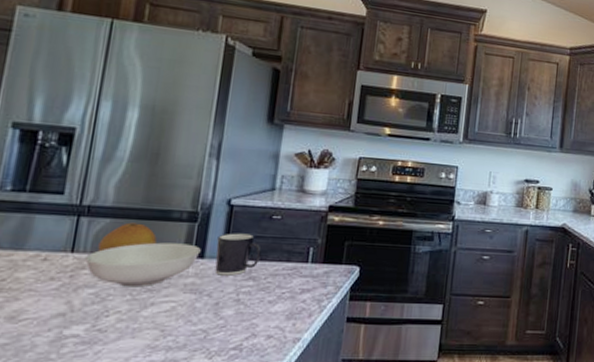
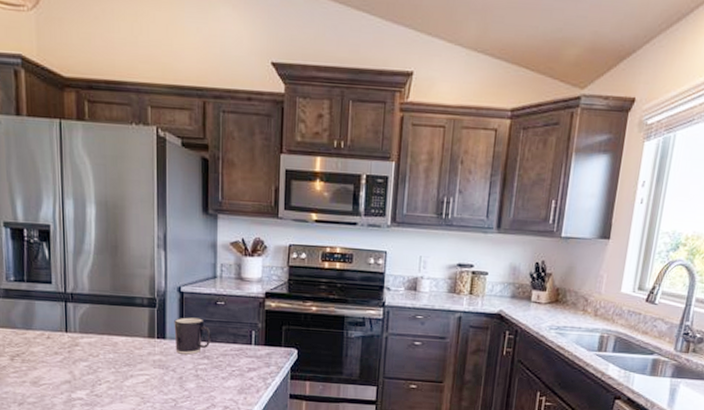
bowl: present [85,242,201,288] -> none [77,325,162,362]
fruit: present [97,222,157,252] -> none [84,307,126,332]

